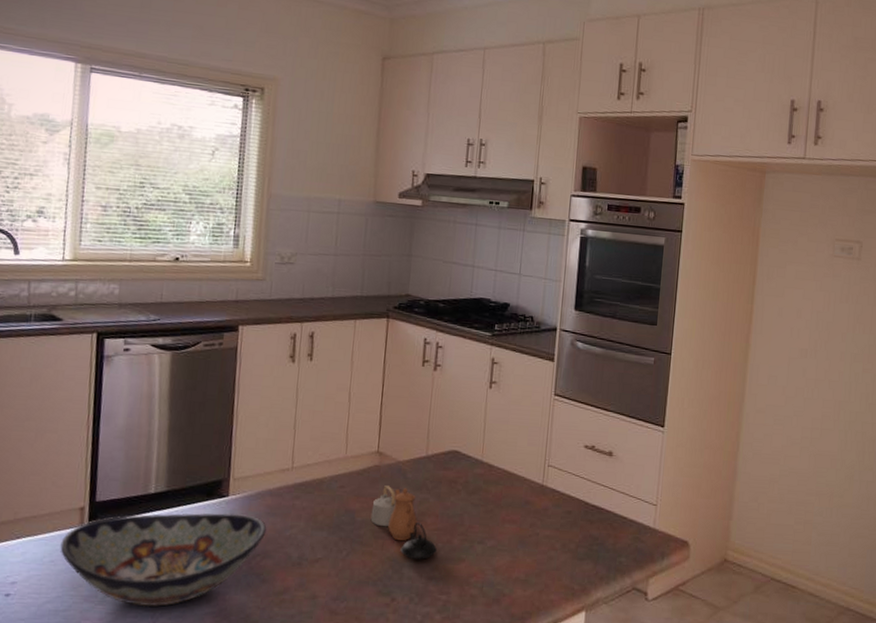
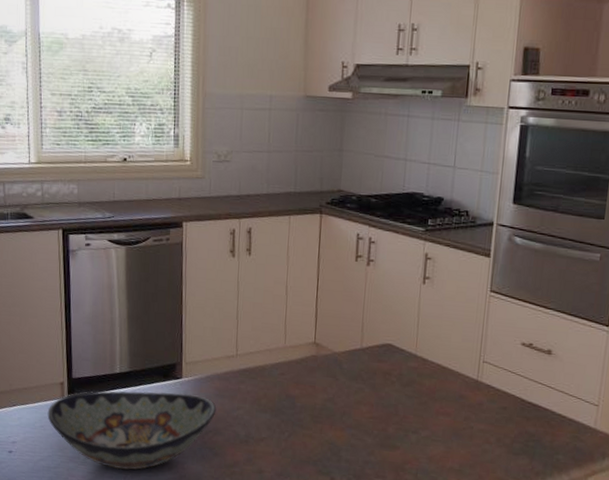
teapot: present [370,485,437,560] -> none [309,374,372,445]

